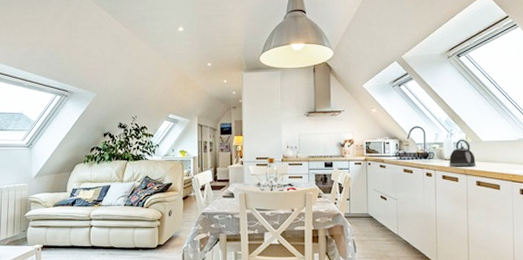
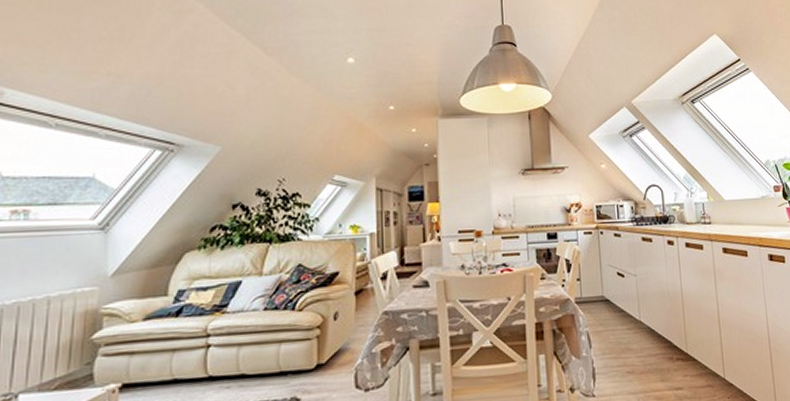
kettle: present [449,139,476,167] -> none [691,198,720,233]

